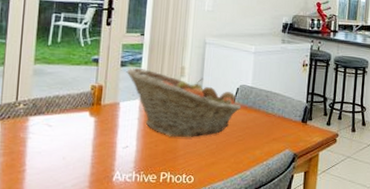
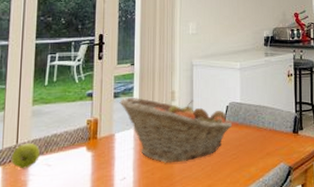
apple: none [9,101,41,127] -> present [11,142,40,169]

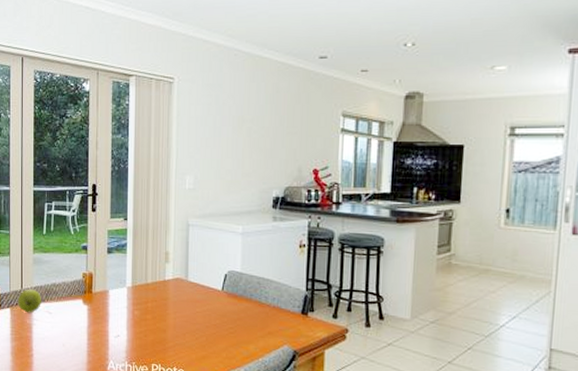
fruit basket: present [119,97,233,164] -> none [113,254,231,329]

